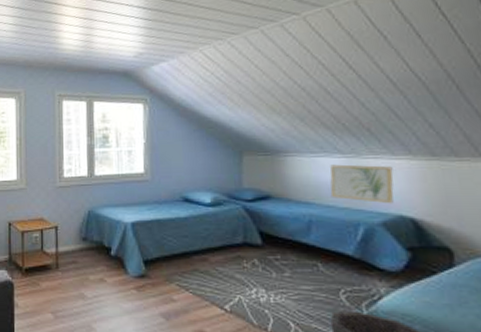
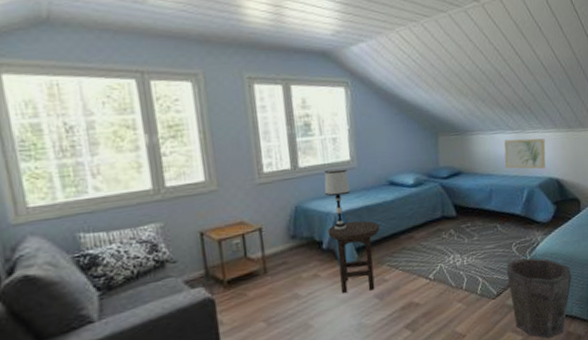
table lamp: none [116,179,141,239] -> present [324,168,350,230]
stool: none [117,234,170,308] -> present [327,220,380,293]

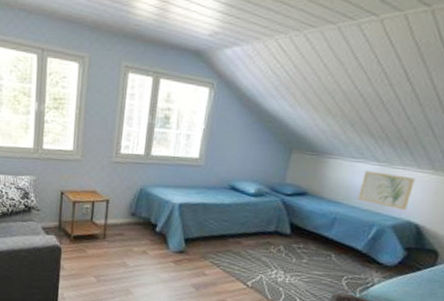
table lamp: present [324,168,350,230] -> none [168,162,194,219]
stool: present [327,220,380,293] -> none [163,214,212,279]

